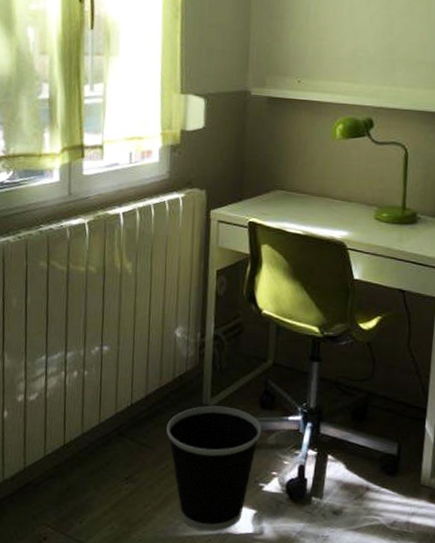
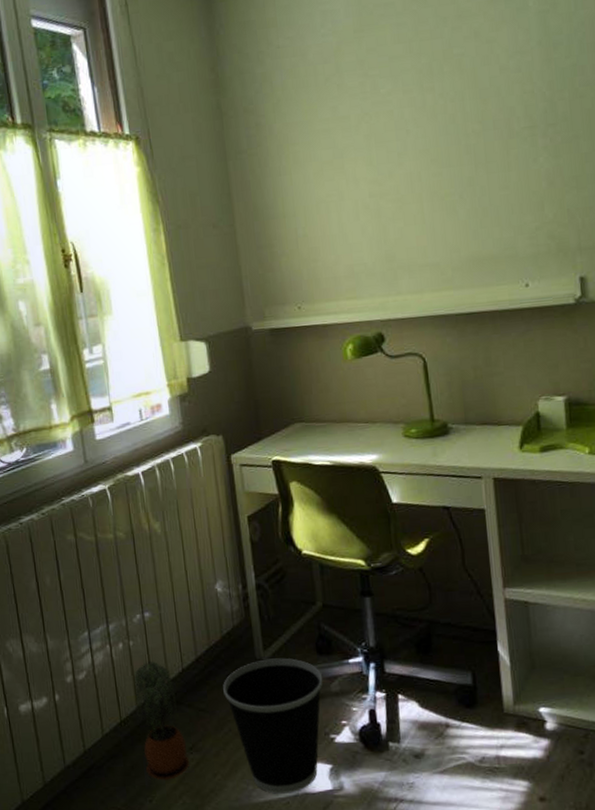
potted plant: none [80,392,124,505] -> present [134,660,190,780]

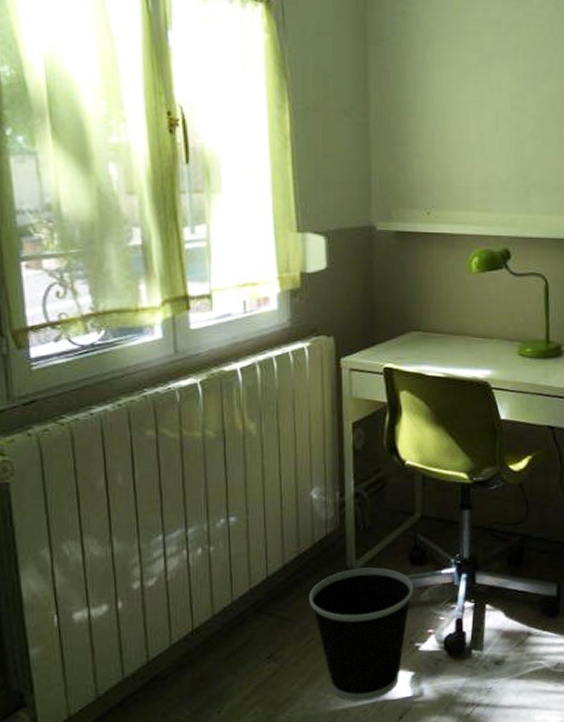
potted plant: present [134,660,190,780] -> none [210,567,266,691]

